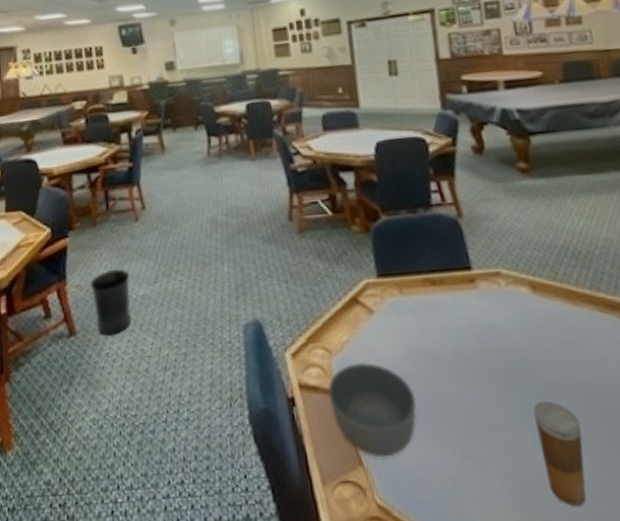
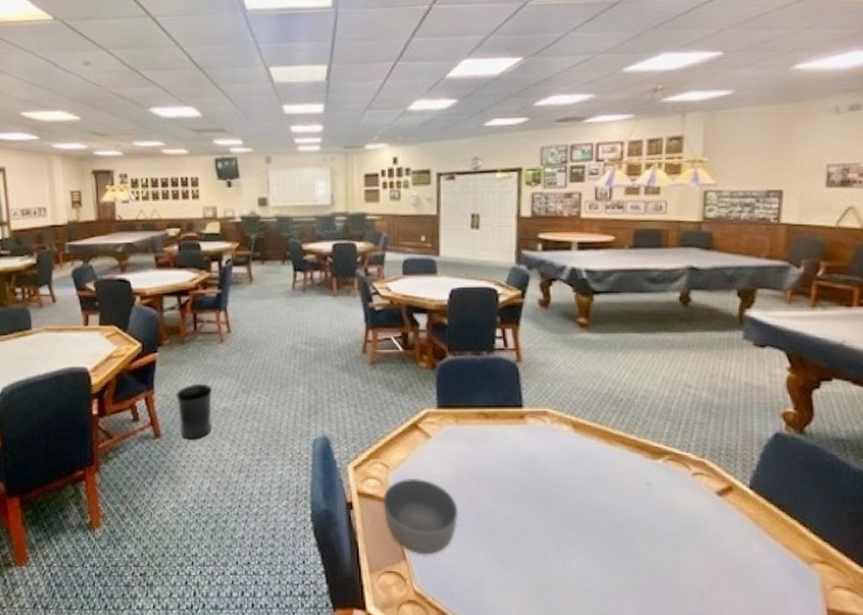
beverage cup: present [533,400,586,506] -> none [558,520,597,603]

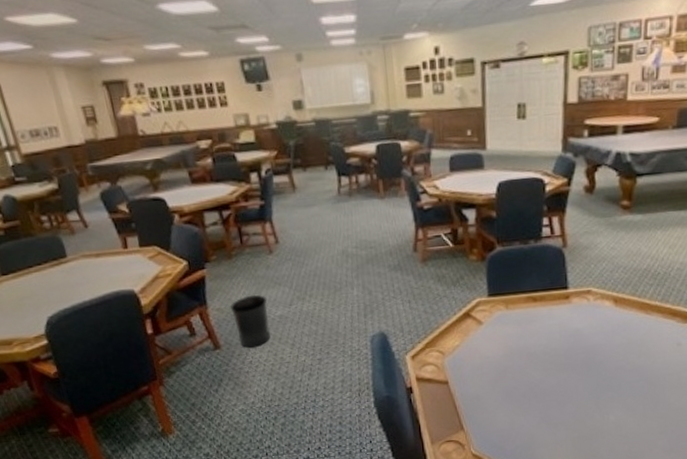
bowl: present [382,477,459,555] -> none [440,360,510,424]

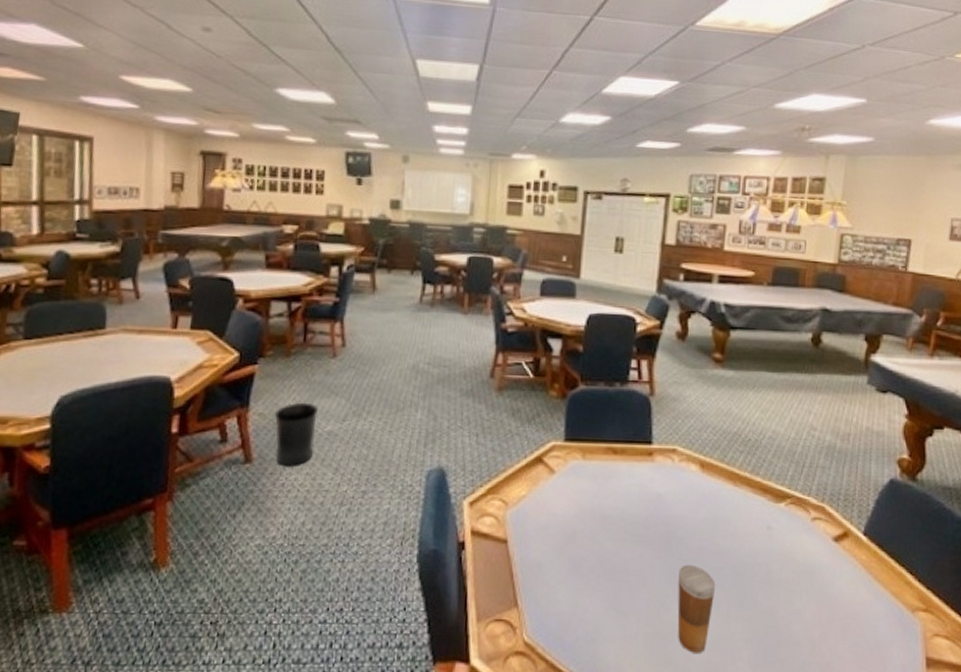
beverage cup: none [599,381,633,447] -> present [677,564,716,653]

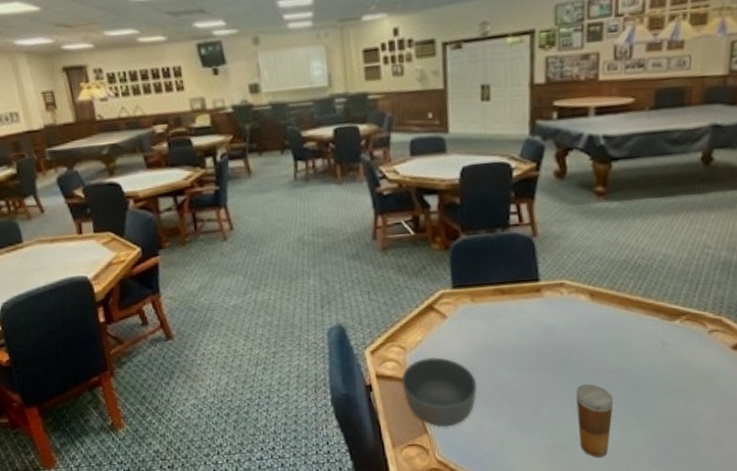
waste bin: present [275,402,319,468] -> none [183,283,224,340]
bowl: none [497,516,578,602] -> present [401,356,477,427]

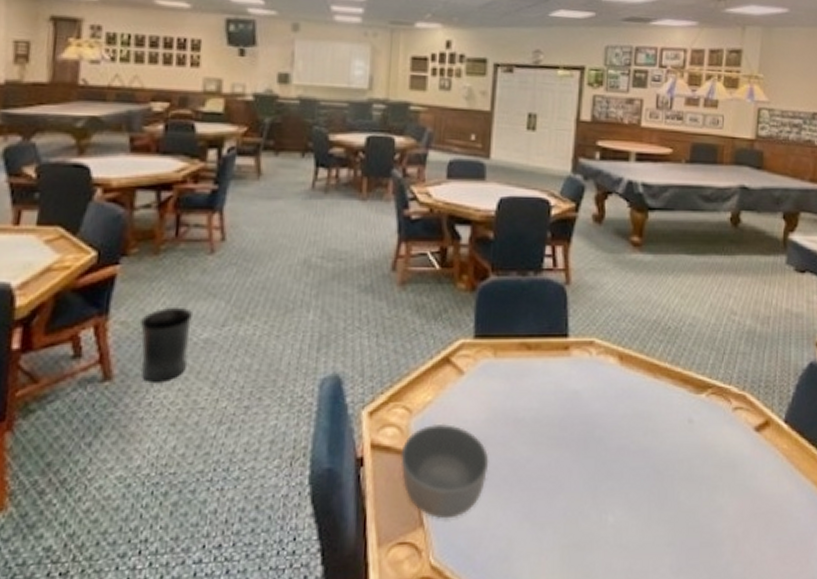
waste bin: none [183,283,224,340] -> present [140,306,194,384]
beverage cup: present [576,383,614,457] -> none [596,466,636,563]

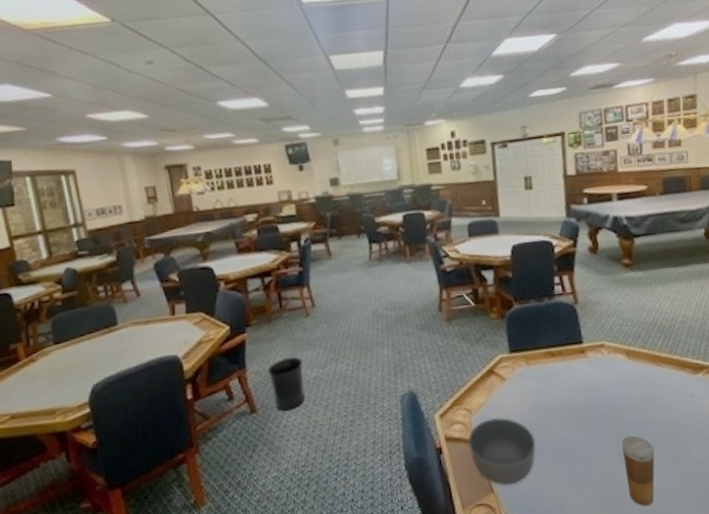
beverage cup: none [596,466,636,563] -> present [621,435,655,506]

